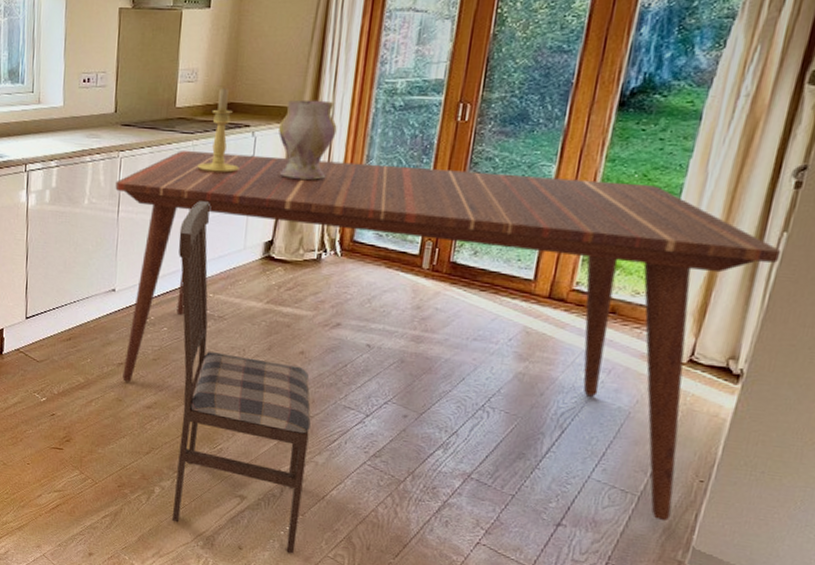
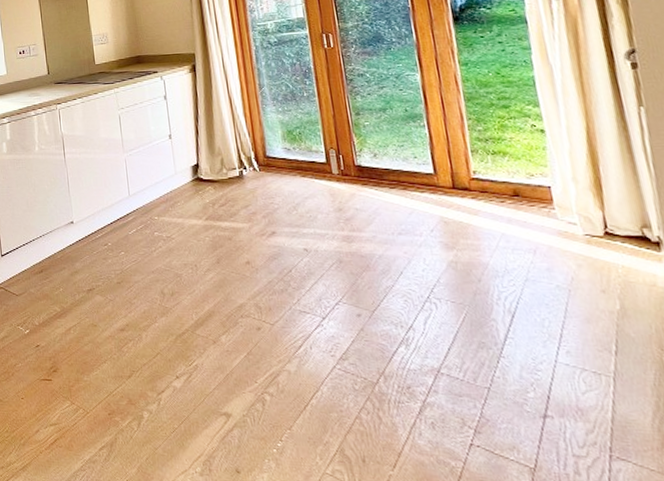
dining table: present [115,151,782,521] -> none [58,81,655,403]
dining chair: present [173,201,311,554] -> none [117,137,292,474]
candle holder: present [197,87,239,174] -> none [122,44,157,113]
vase: present [278,99,337,181] -> none [181,45,229,111]

